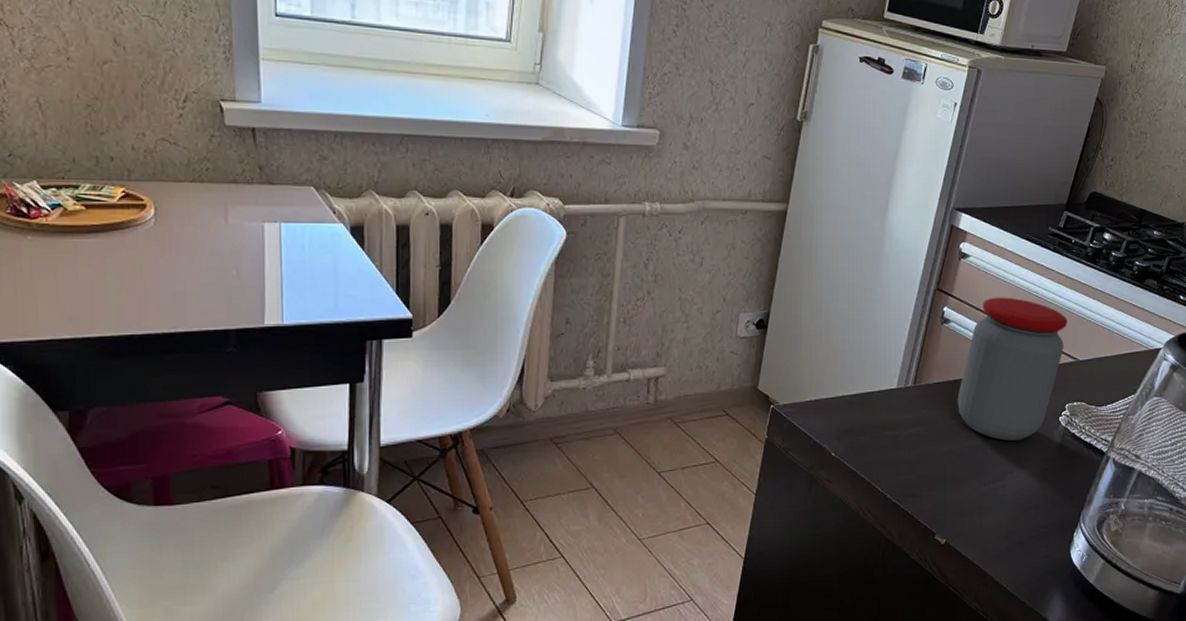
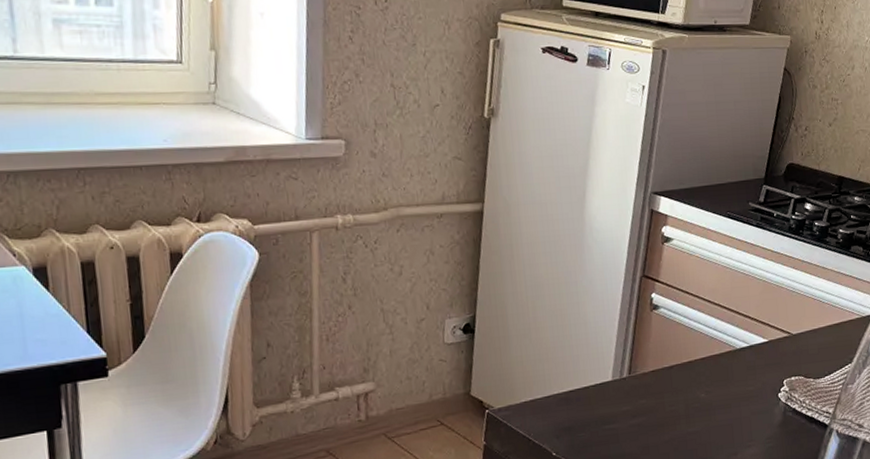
jar: present [957,297,1068,441] -> none [674,277,778,423]

